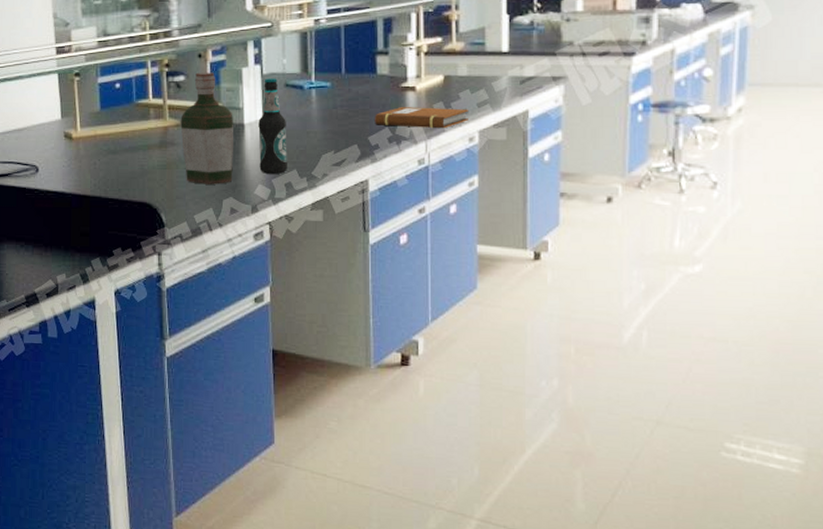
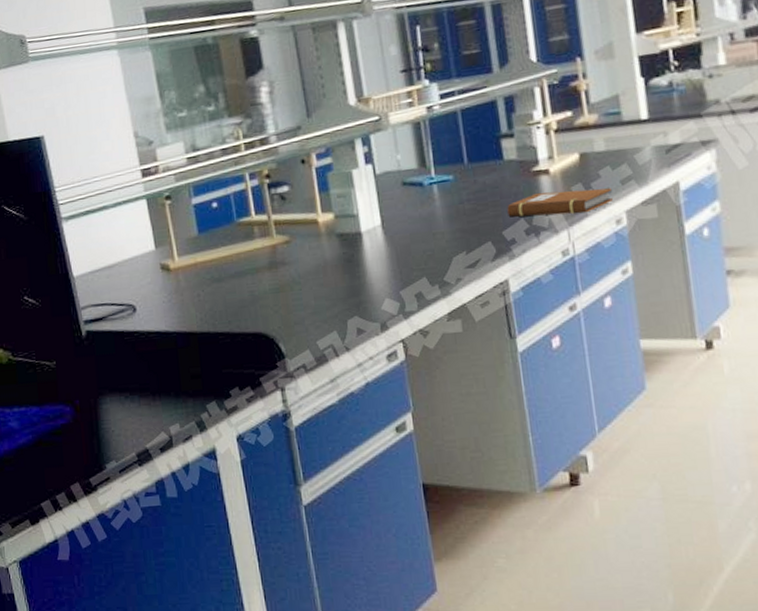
bottle: present [180,72,233,185] -> none [289,178,356,306]
bottle: present [258,78,287,175] -> none [377,177,416,286]

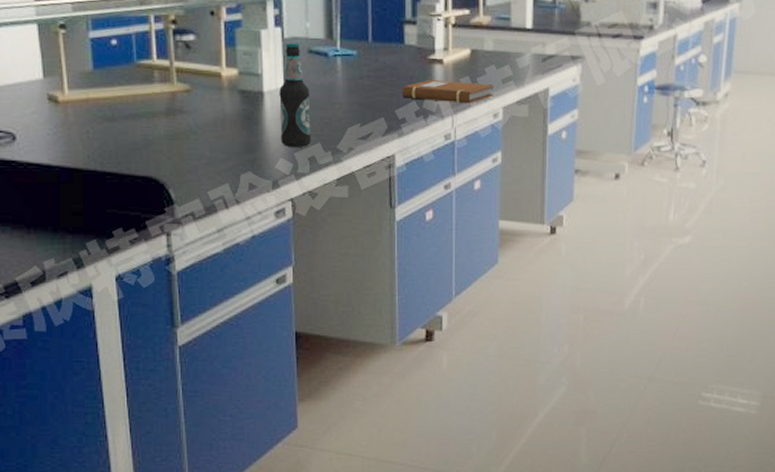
bottle: none [377,177,416,286] -> present [279,43,311,148]

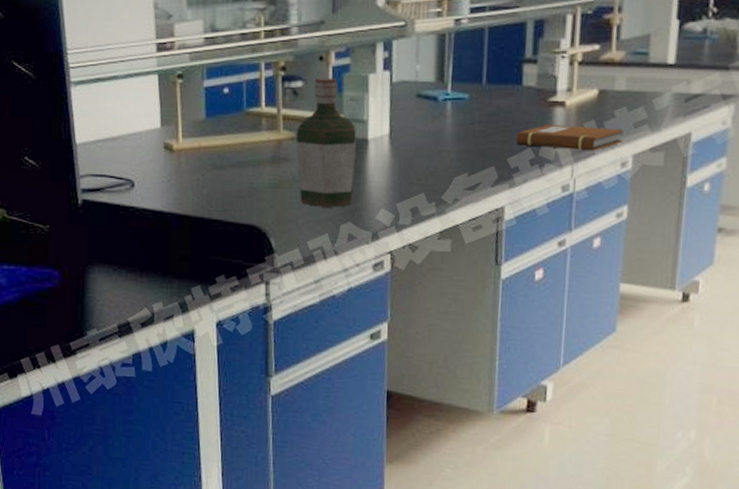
bottle: none [190,32,251,158] -> present [296,78,356,207]
bottle: present [279,43,311,148] -> none [383,87,416,198]

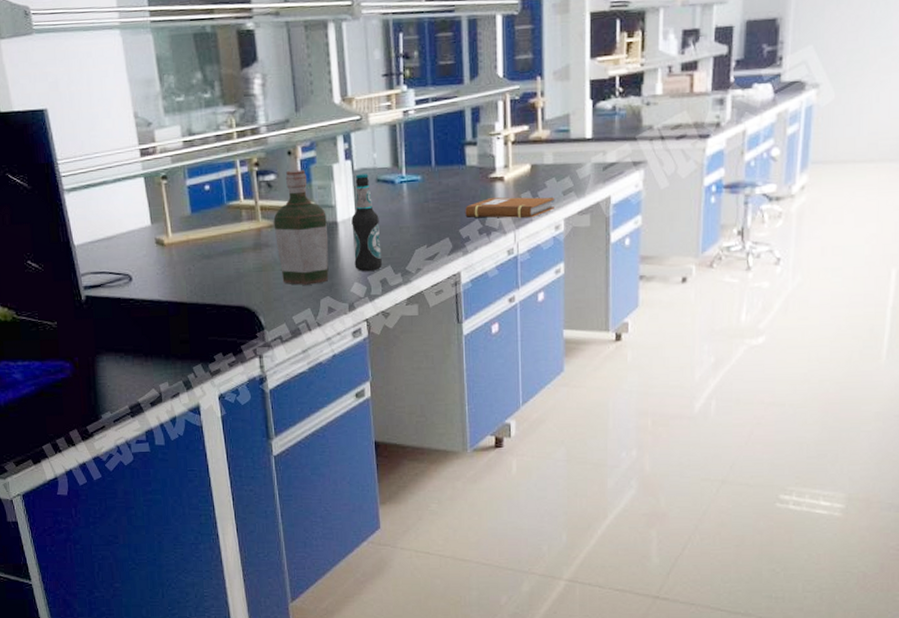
bottle: none [383,87,416,198] -> present [351,174,382,272]

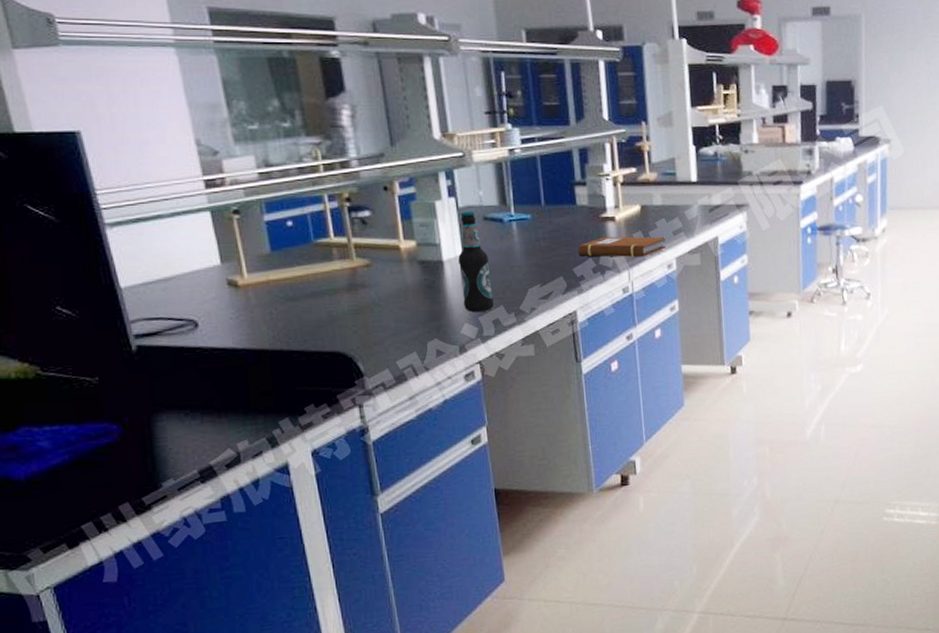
bottle: present [273,169,329,285] -> none [370,206,436,328]

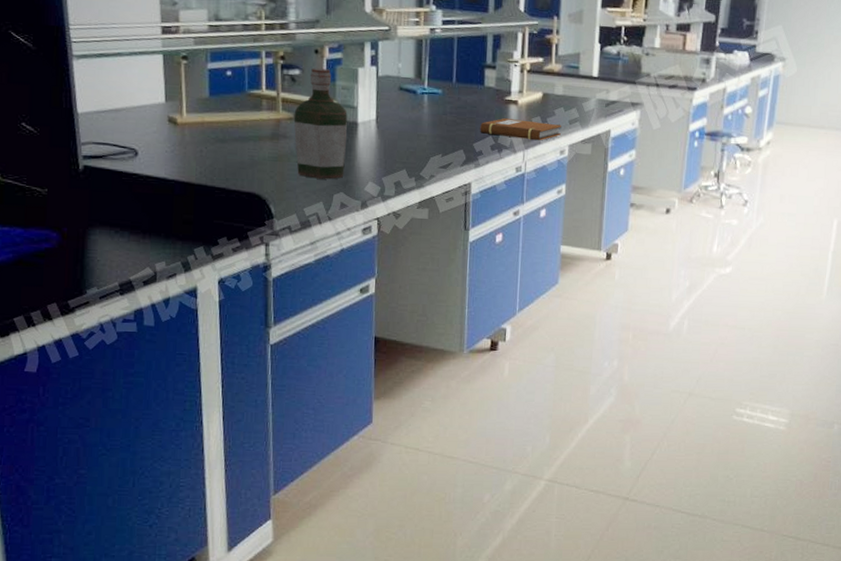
bottle: none [370,206,436,328] -> present [293,68,347,180]
bottle: present [458,212,494,313] -> none [370,80,399,173]

